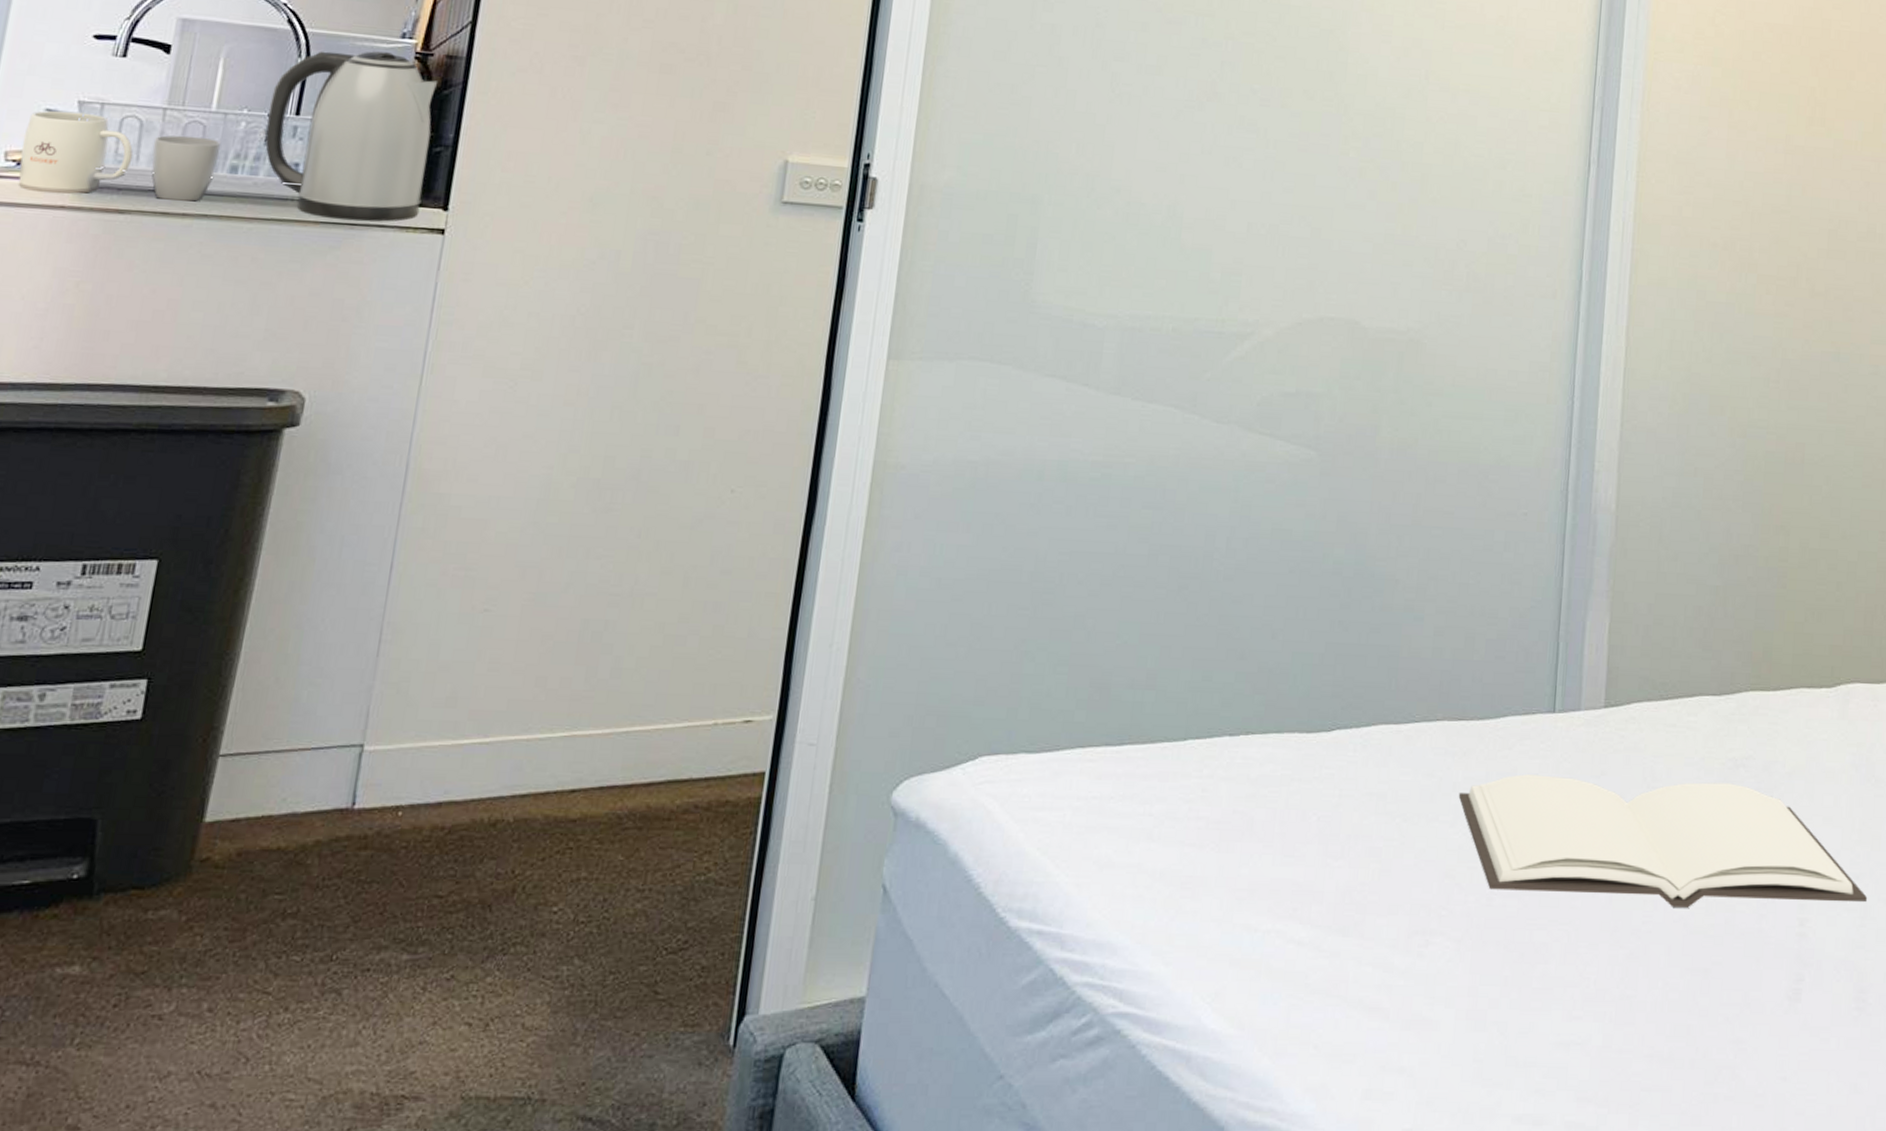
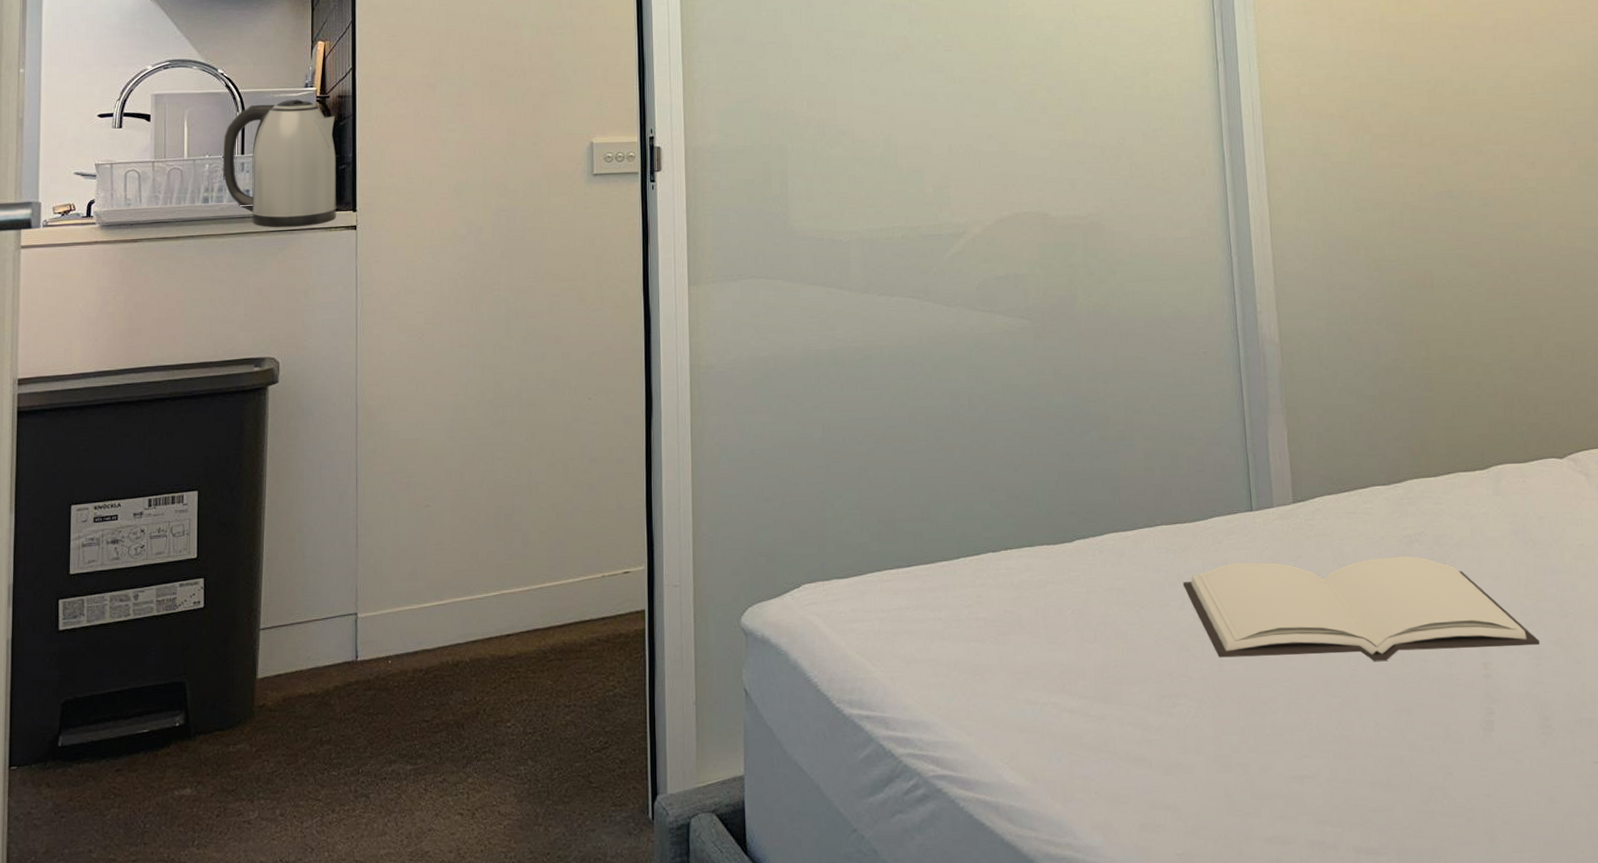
mug: present [18,110,133,195] -> none [63,172,137,234]
cup: present [151,135,222,202] -> none [149,179,195,229]

